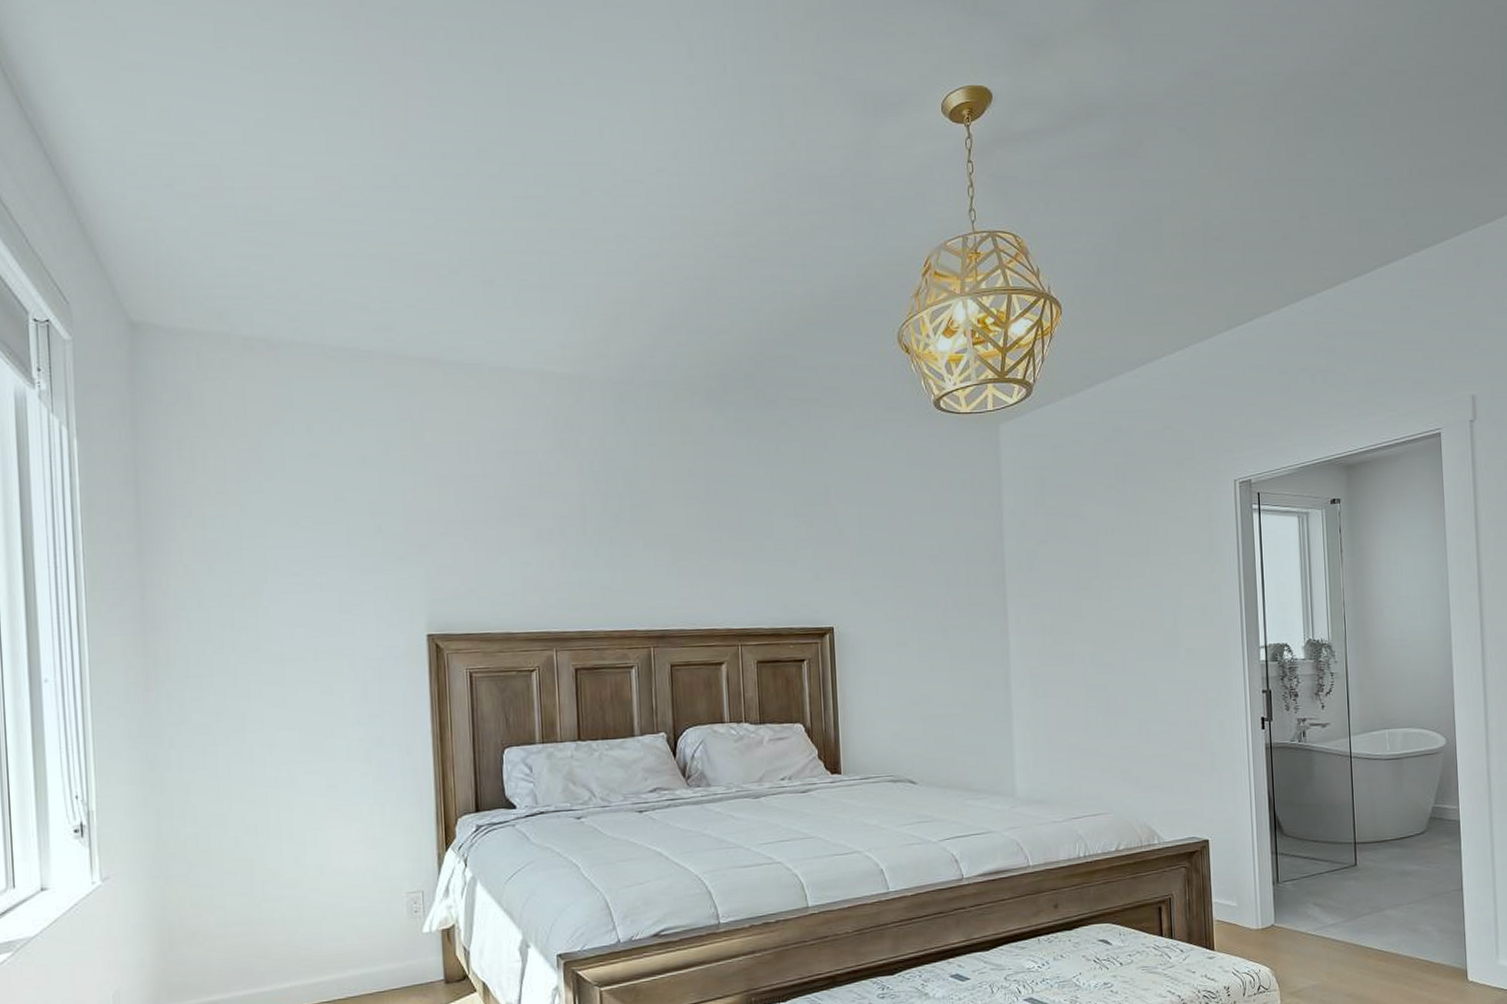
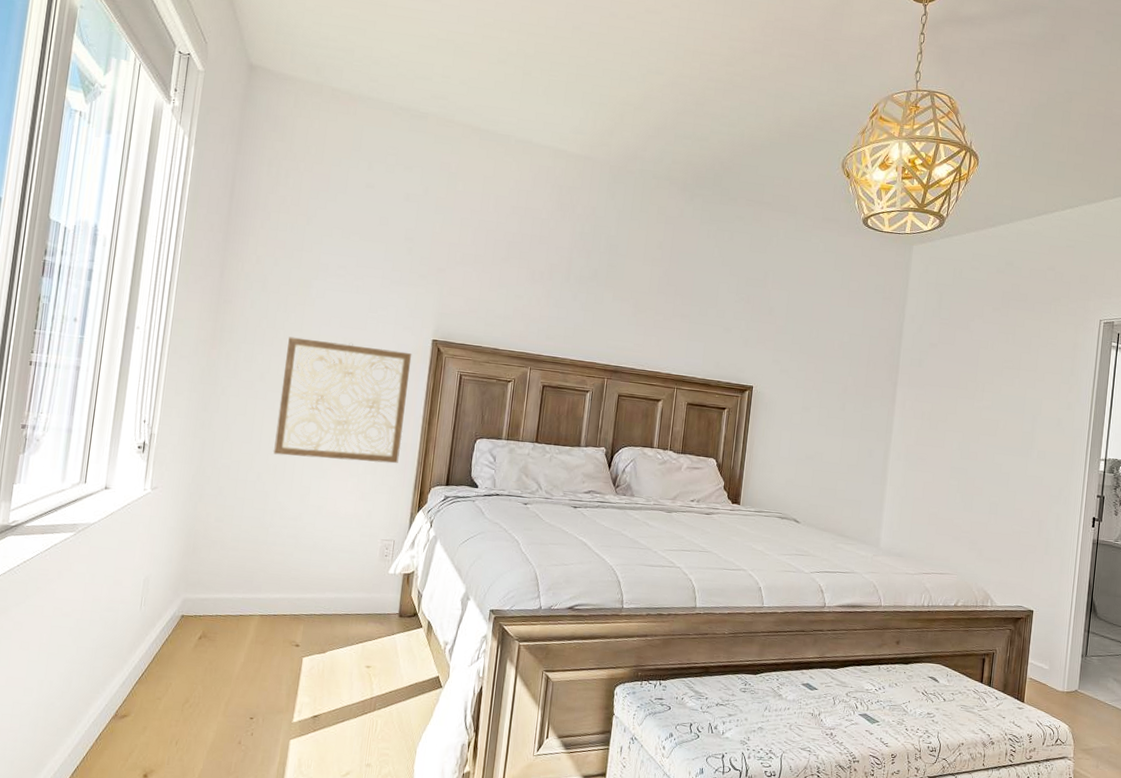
wall art: none [244,655,411,811] -> present [273,336,412,464]

